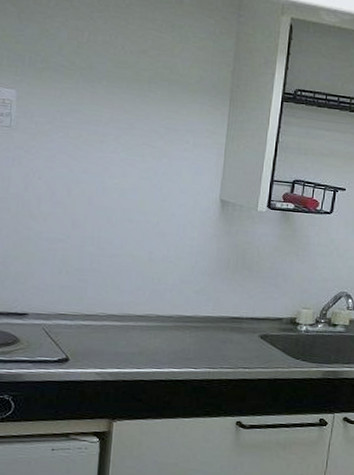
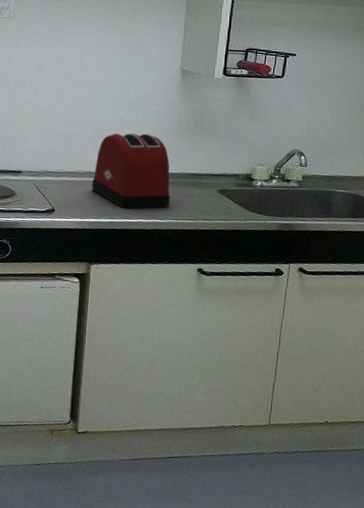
toaster: none [114,270,207,357] -> present [92,133,171,209]

